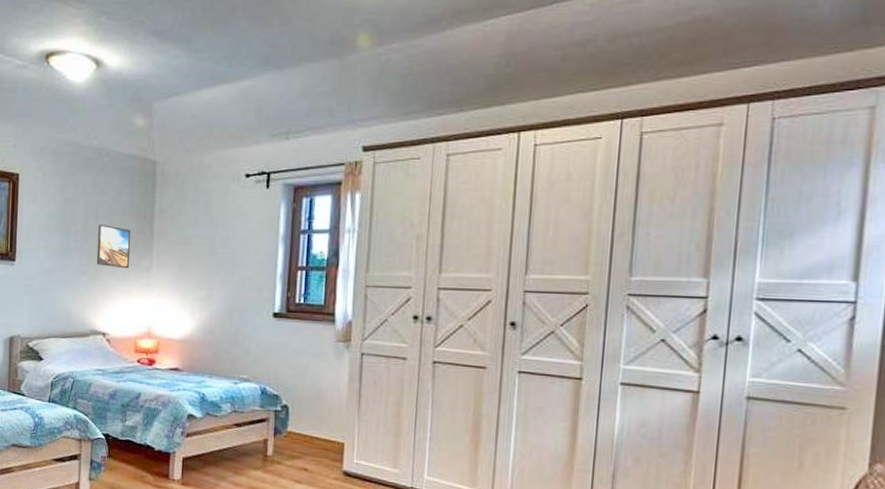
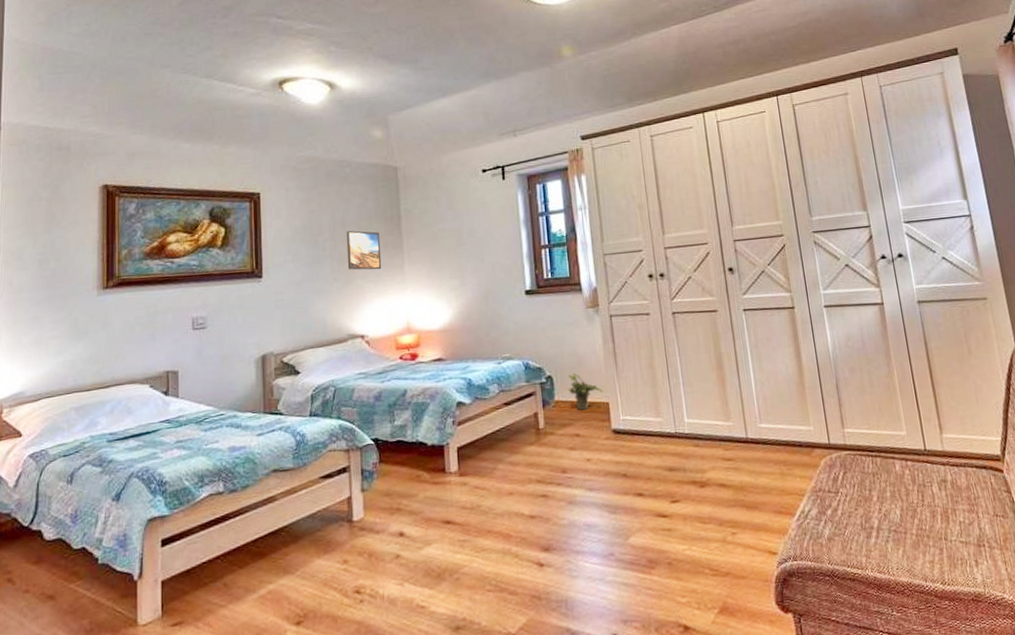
potted plant: none [302,407,340,447] -> present [567,373,603,411]

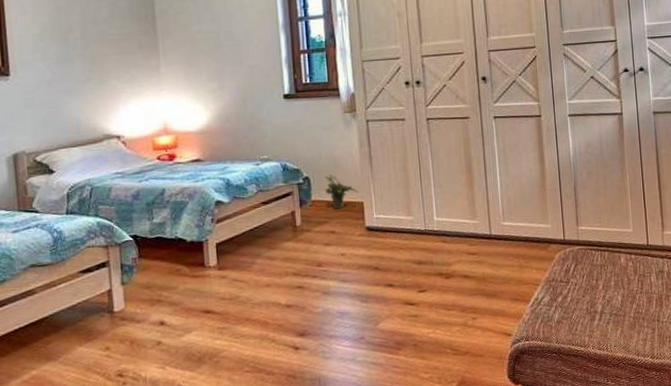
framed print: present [346,230,382,270] -> none [98,29,137,71]

